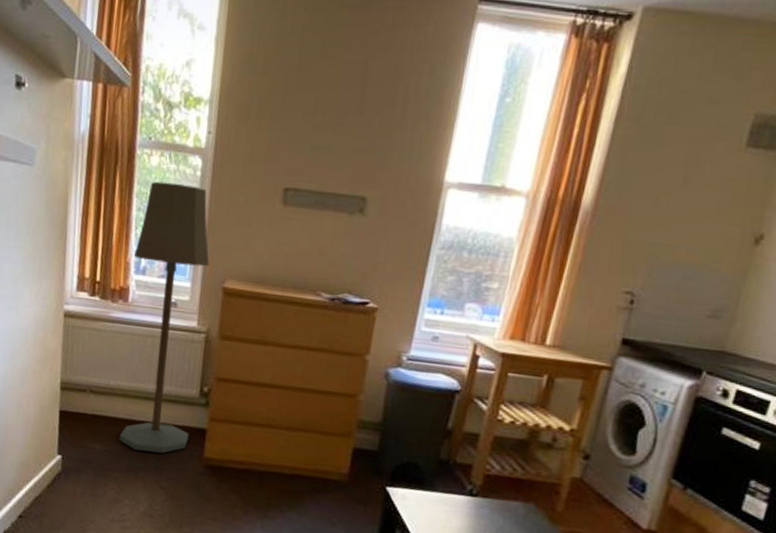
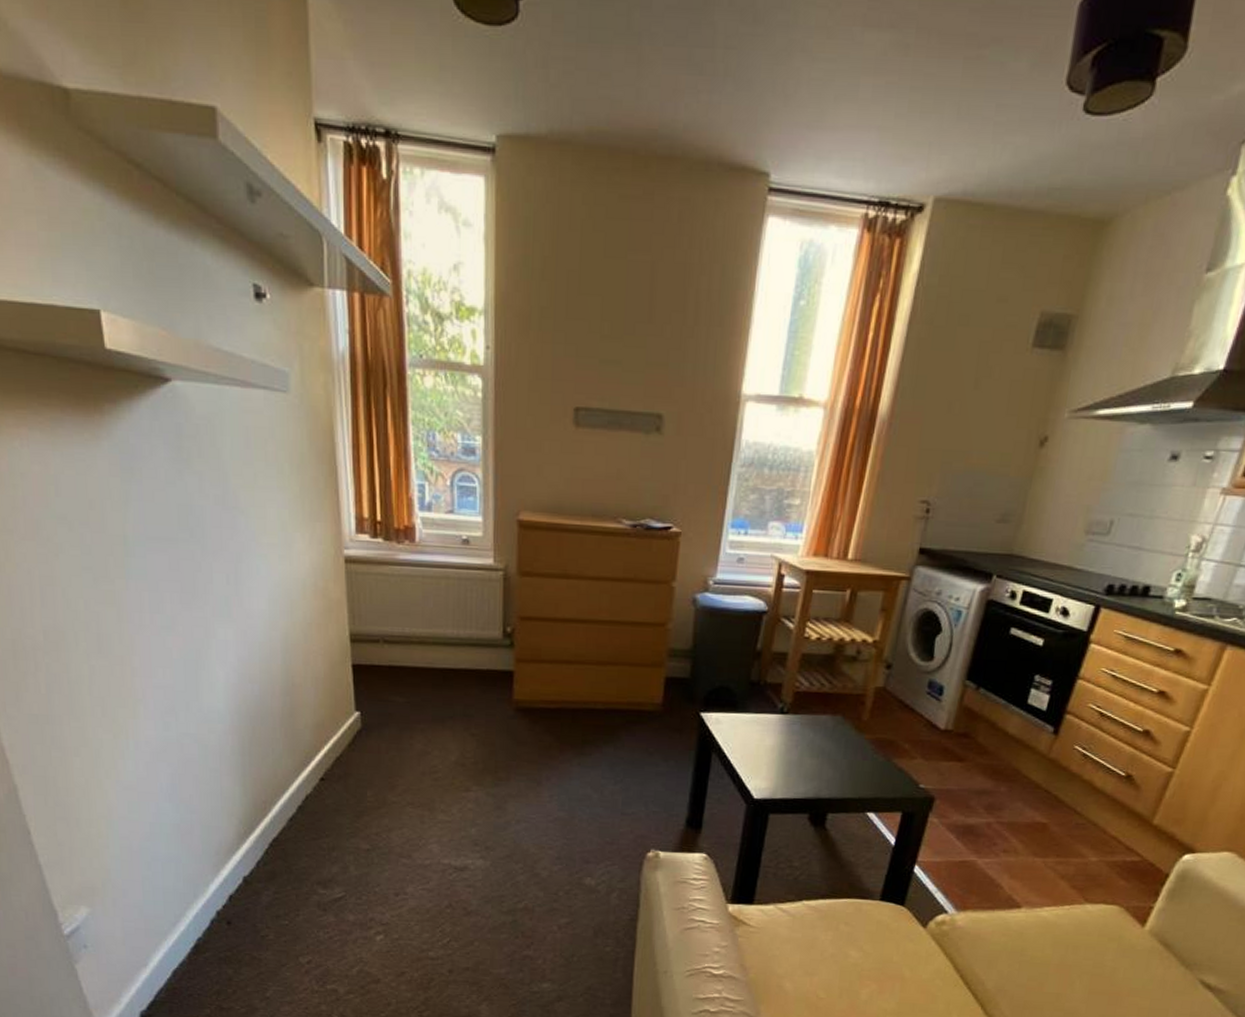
floor lamp: present [119,181,210,454] -> none [416,405,501,700]

